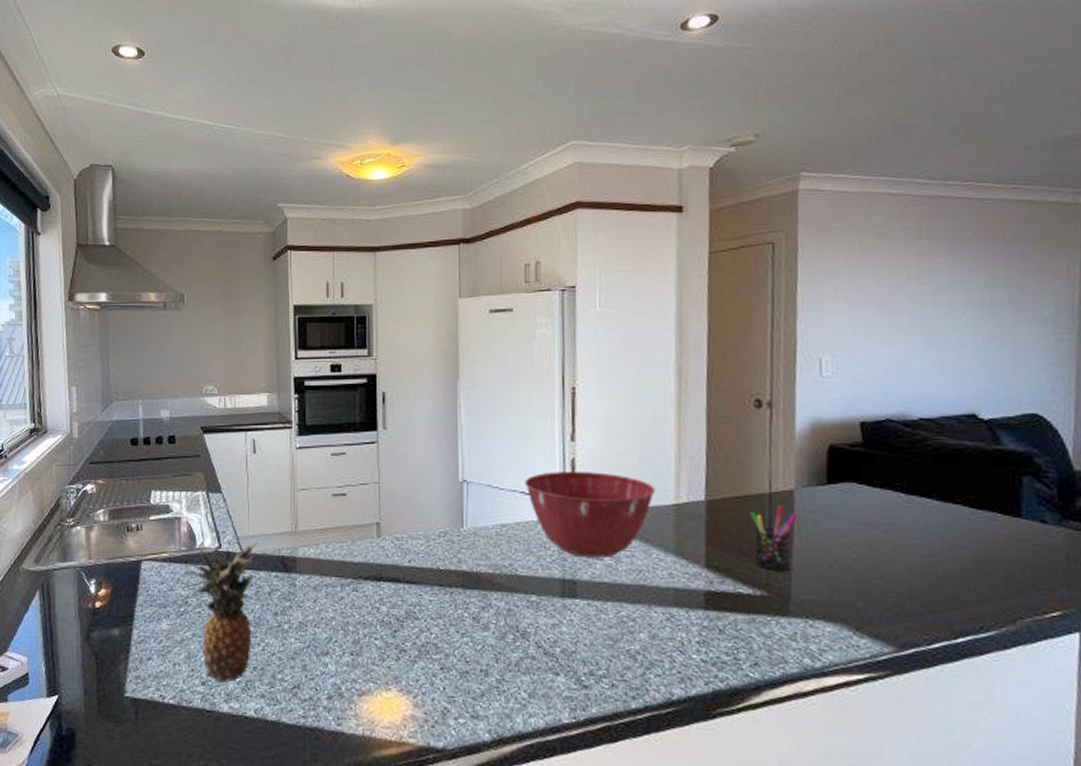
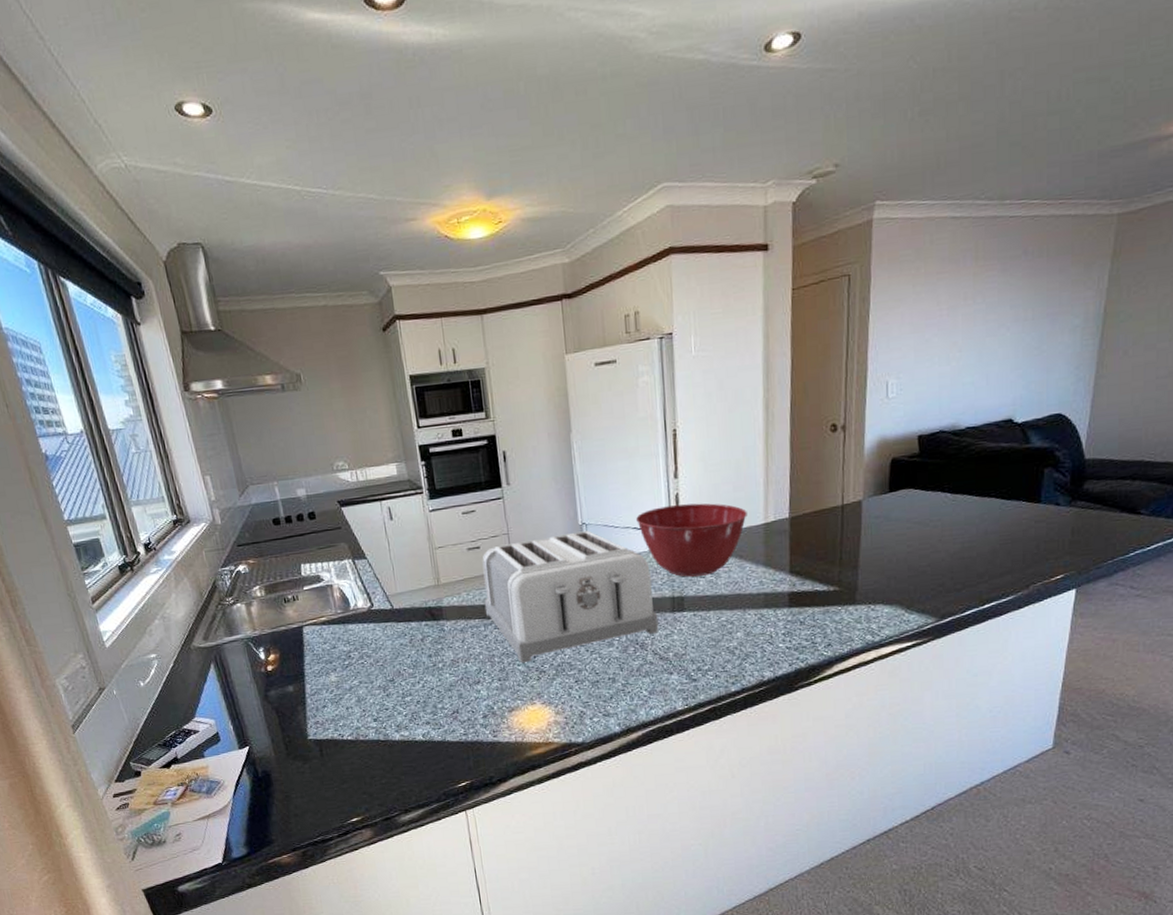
fruit: present [182,539,258,683] -> none [342,597,413,717]
toaster: none [344,489,545,638] -> present [482,531,659,664]
pen holder: present [750,505,798,571] -> none [826,514,865,569]

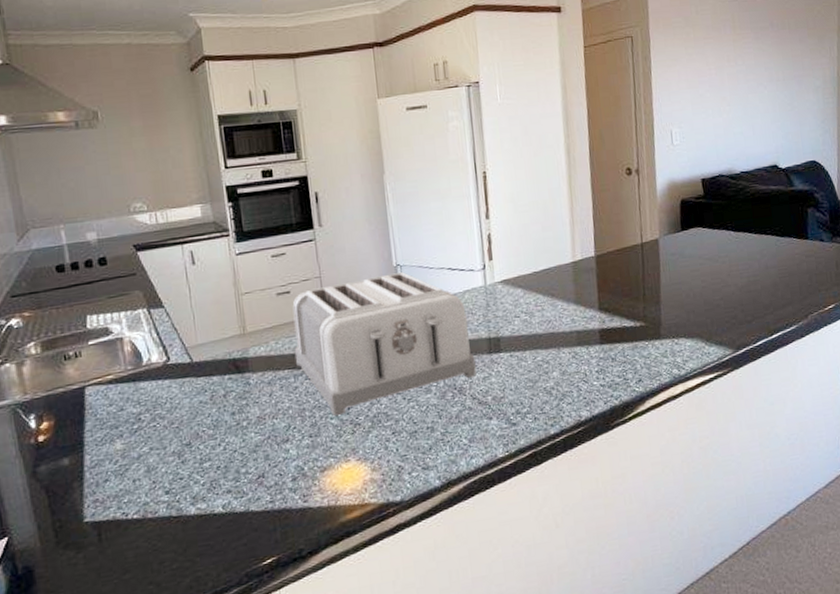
mixing bowl: present [636,503,747,577] -> none [450,243,556,317]

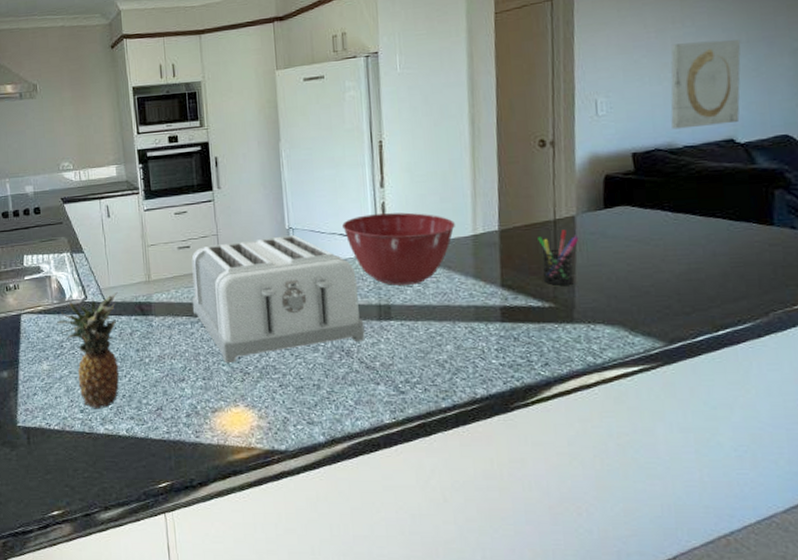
fruit: none [131,348,213,488] -> present [56,291,120,409]
mixing bowl: none [450,243,556,317] -> present [342,212,455,285]
pen holder: none [628,252,663,305] -> present [538,230,579,285]
wall art: none [728,77,781,157] -> present [670,39,741,130]

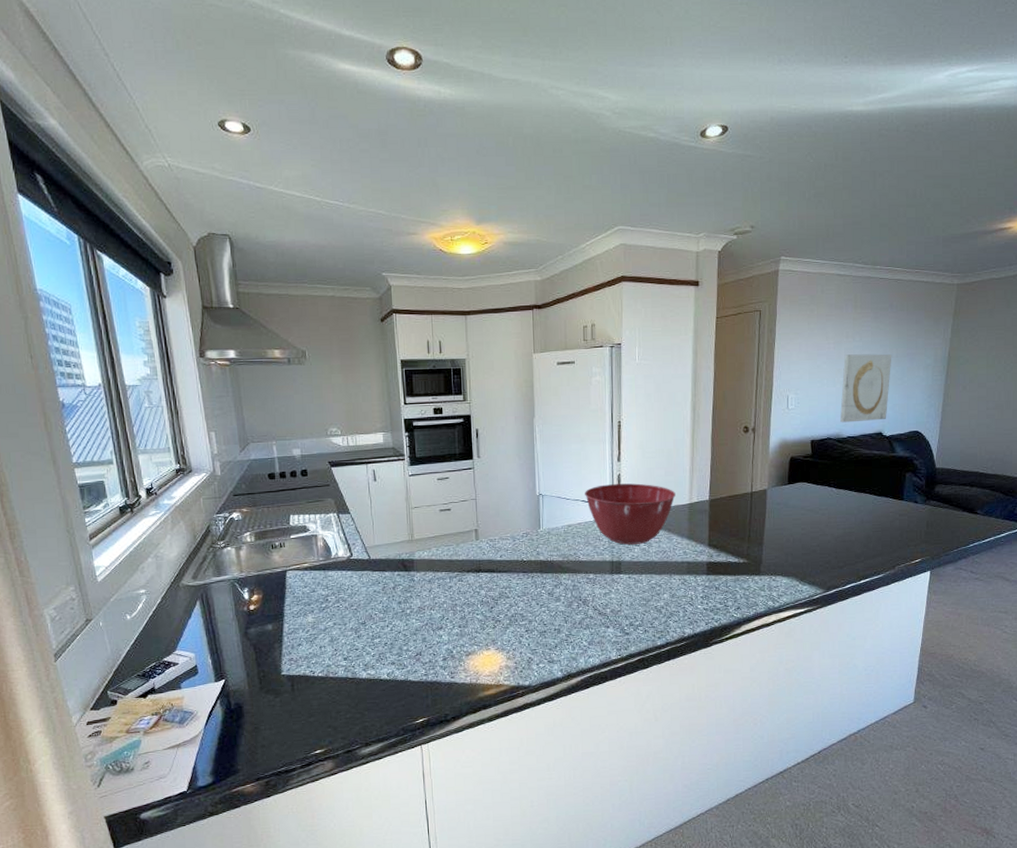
fruit: present [56,291,120,409] -> none [322,549,382,657]
toaster: present [191,235,365,364] -> none [451,501,599,613]
pen holder: present [538,230,579,285] -> none [738,500,769,545]

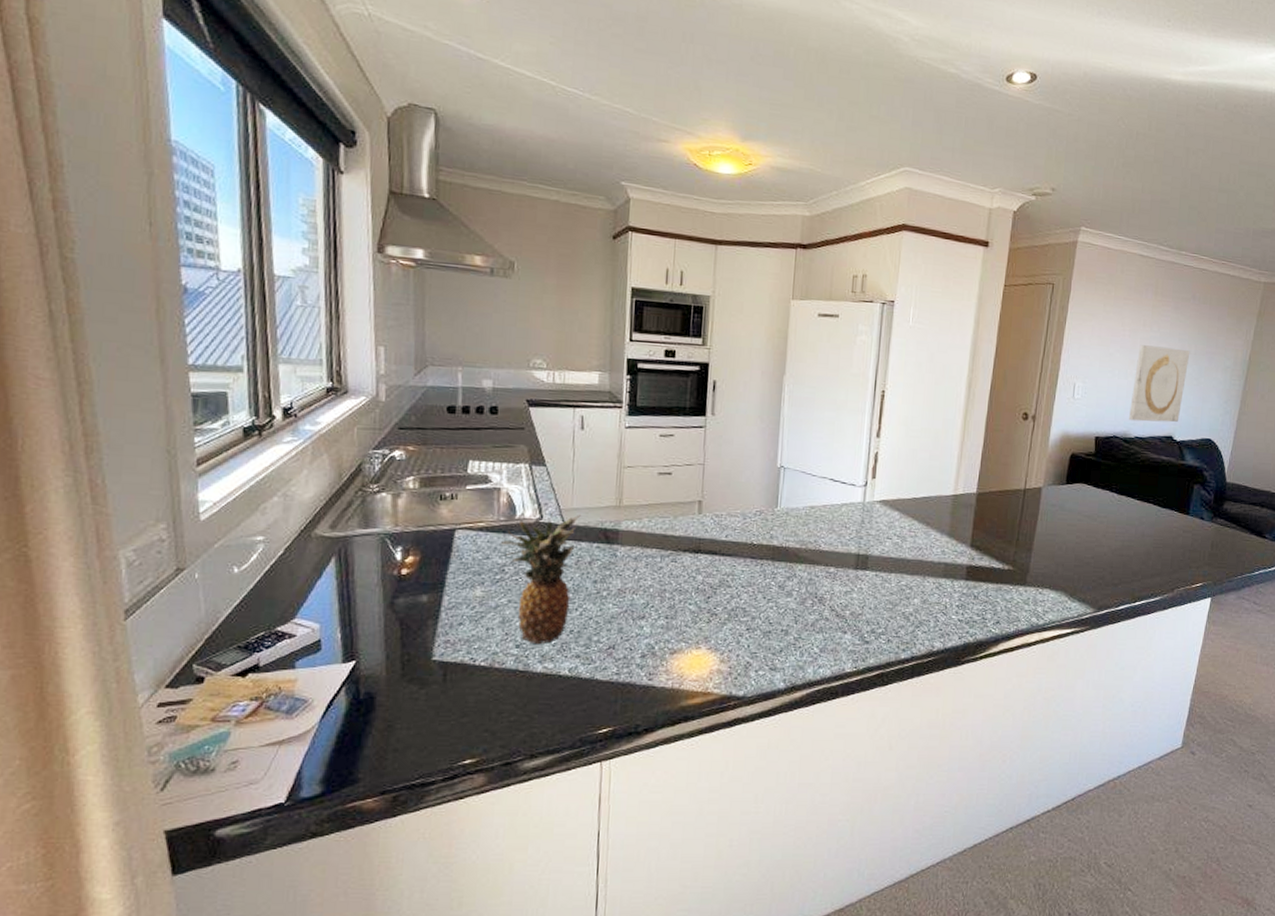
fruit: none [322,549,382,657] -> present [500,511,581,645]
mixing bowl: present [585,483,676,545] -> none [834,462,939,537]

